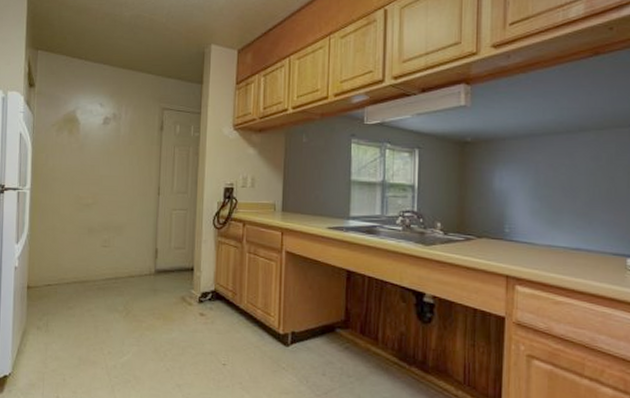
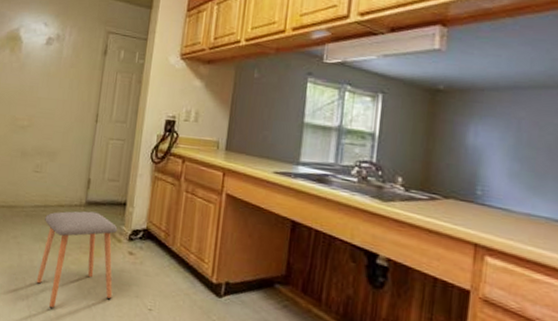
stool: none [113,279,188,374] -> present [36,211,118,309]

